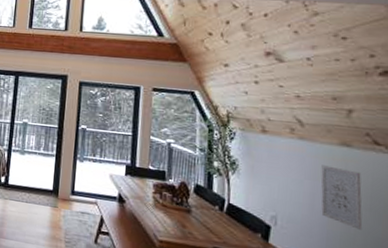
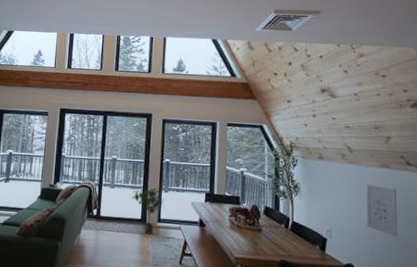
potted plant: none [43,156,80,208] -> present [132,188,165,234]

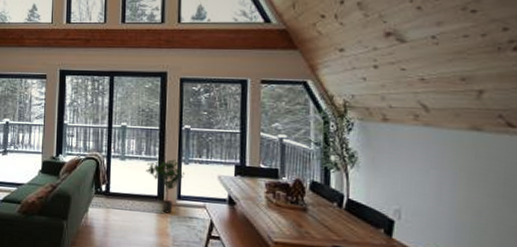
wall art: present [366,184,398,237] -> none [448,152,495,219]

